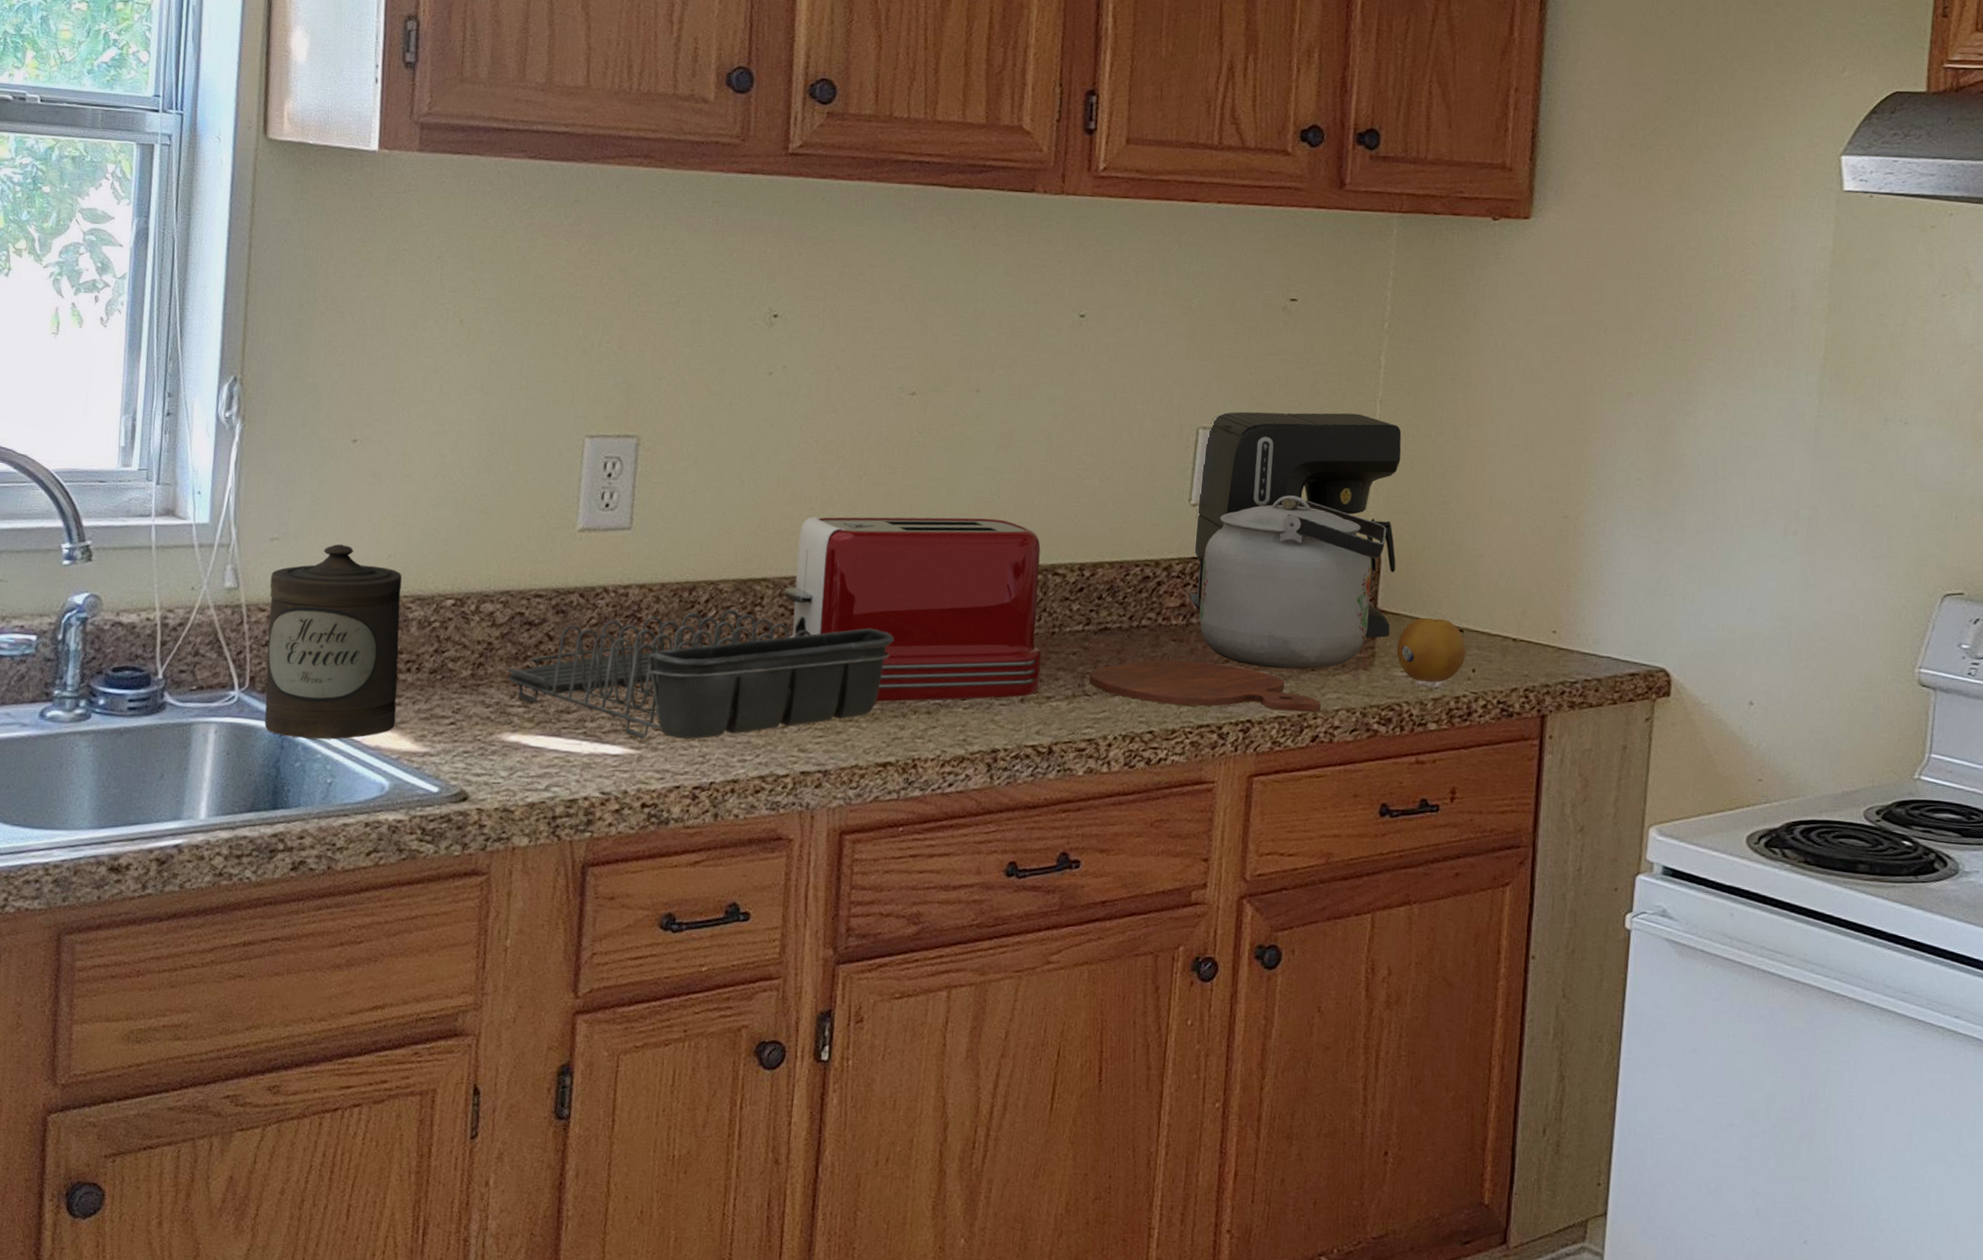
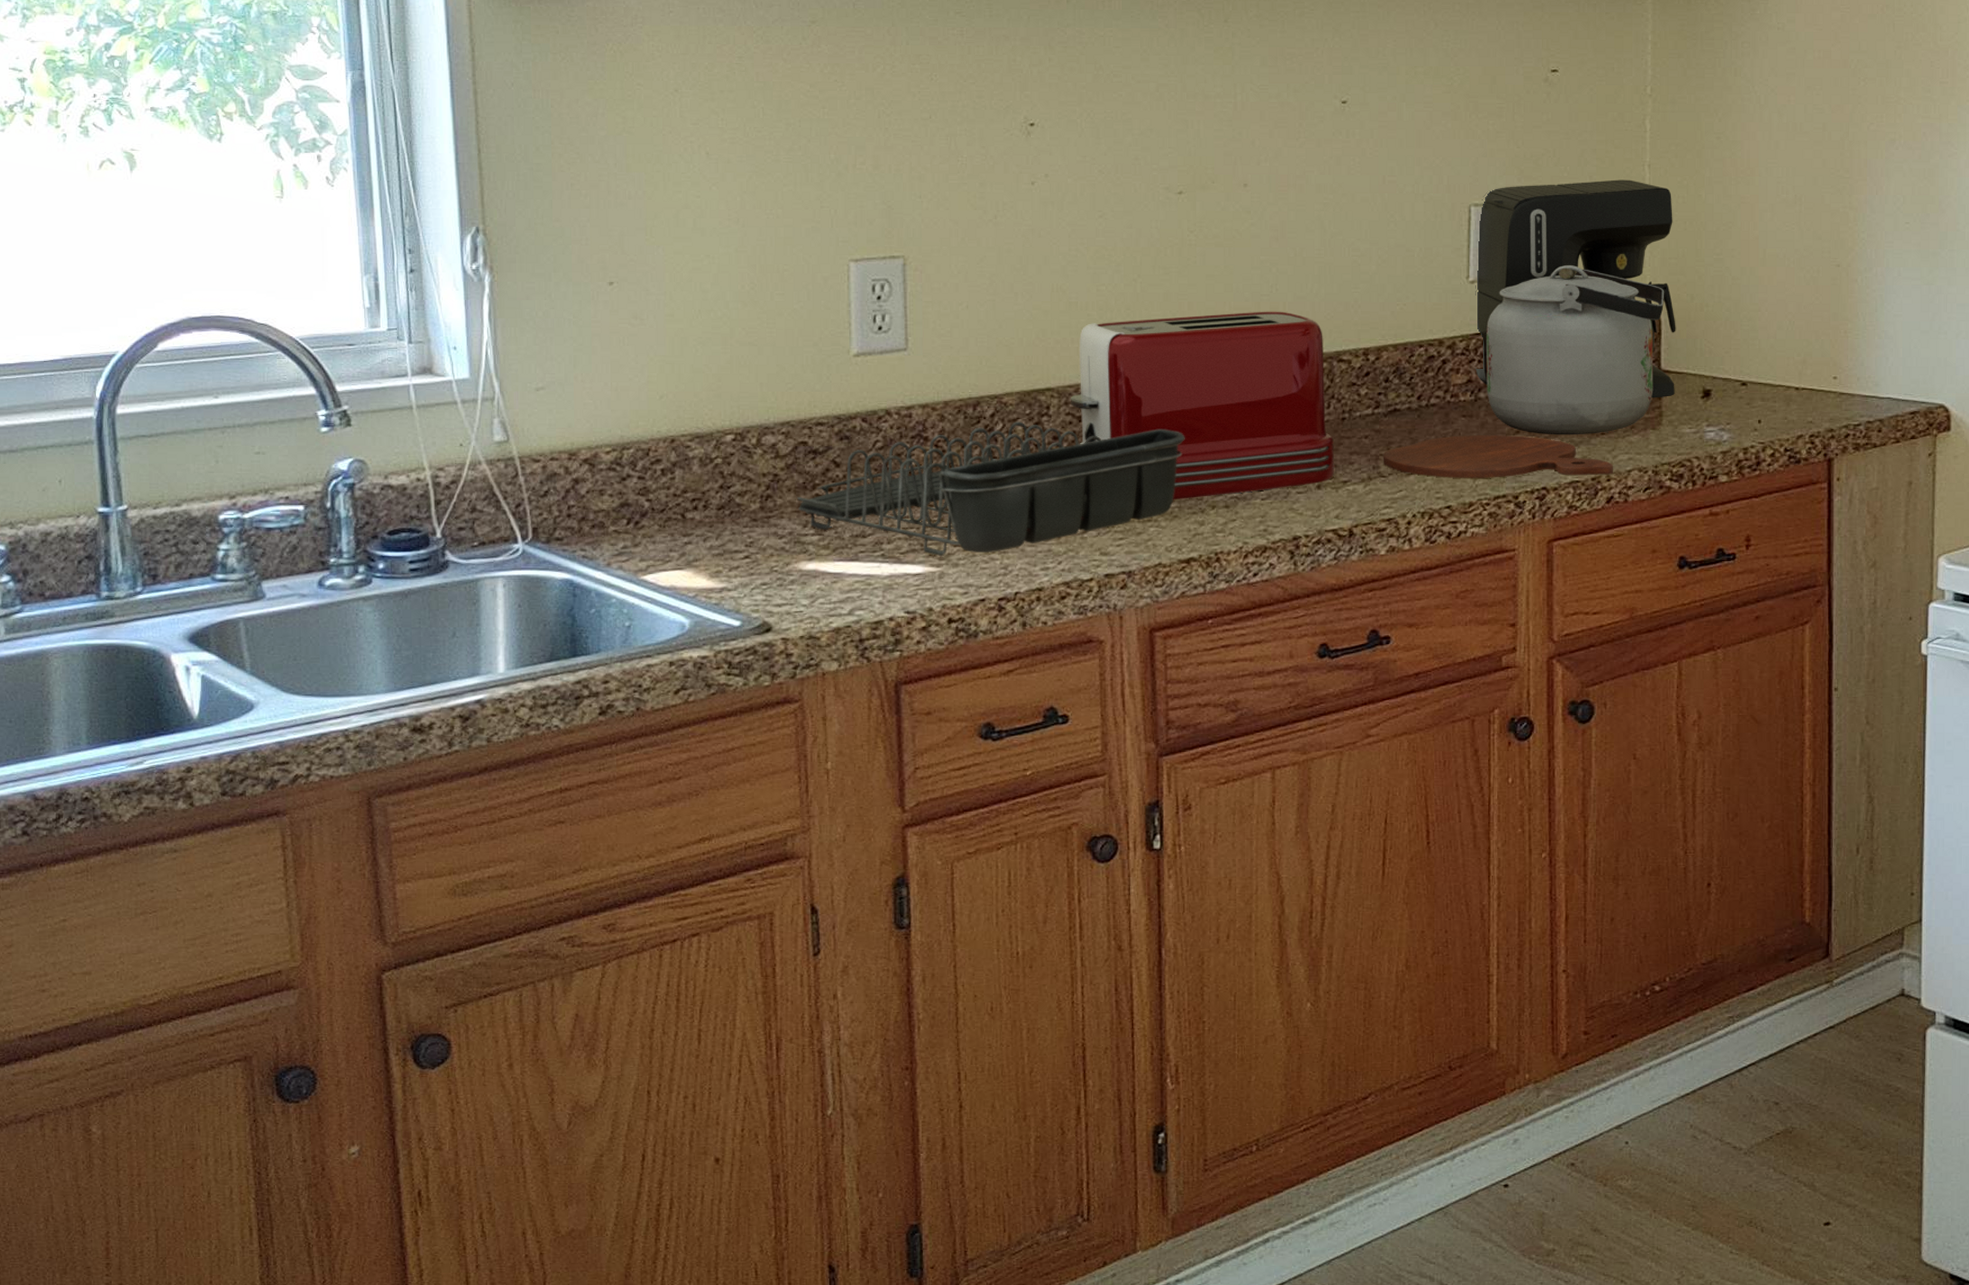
canister: present [264,544,402,740] -> none [541,388,688,584]
fruit: present [1396,617,1466,683] -> none [1683,374,1750,437]

